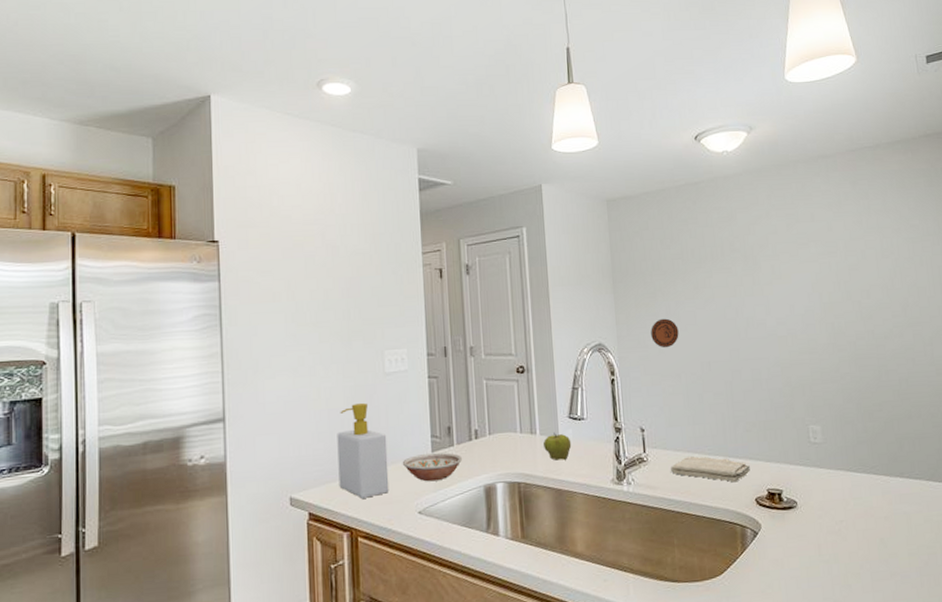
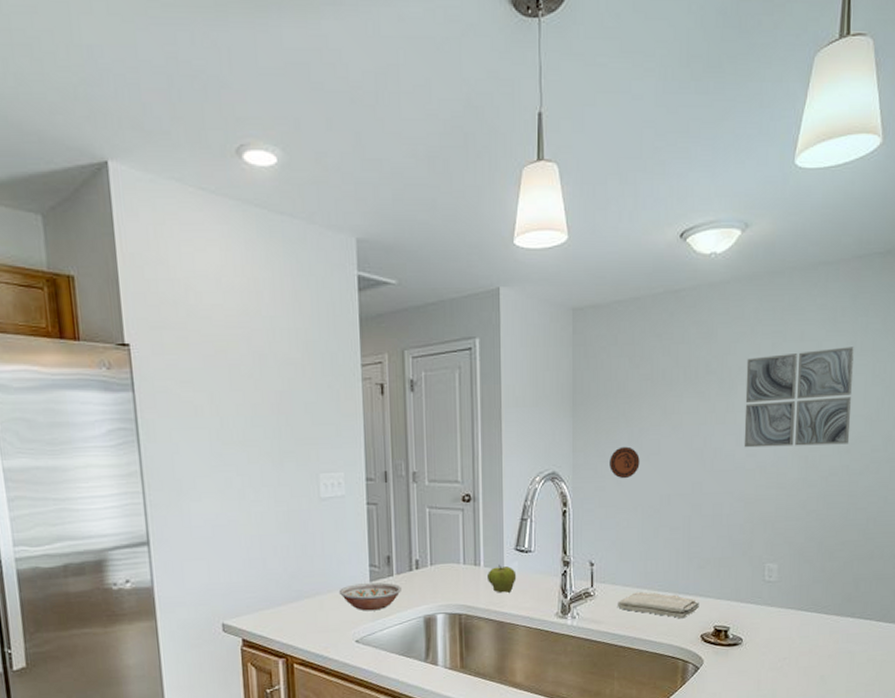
soap bottle: present [337,402,389,498] -> none [269,529,326,626]
wall art: none [766,225,871,317] -> present [743,347,854,448]

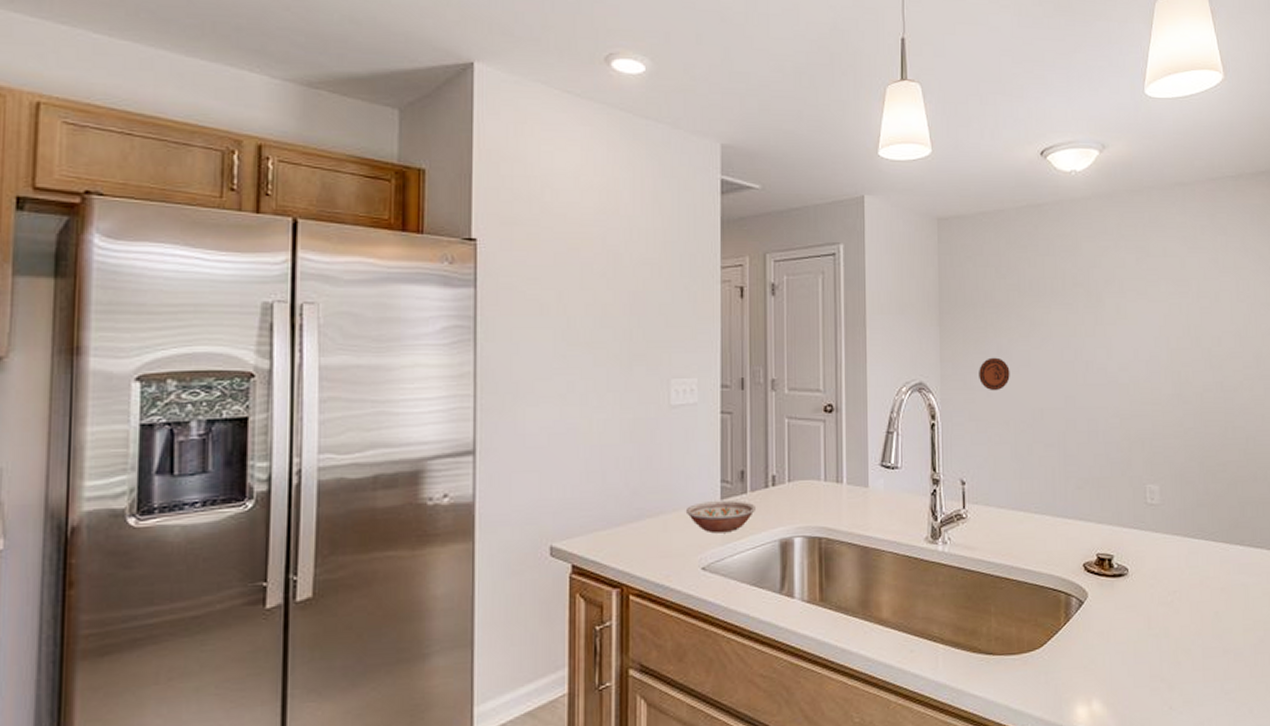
apple: present [488,564,517,593] -> none [851,481,882,514]
washcloth: present [617,592,699,619] -> none [991,514,1080,545]
wall art: present [743,347,854,448] -> none [1112,263,1221,361]

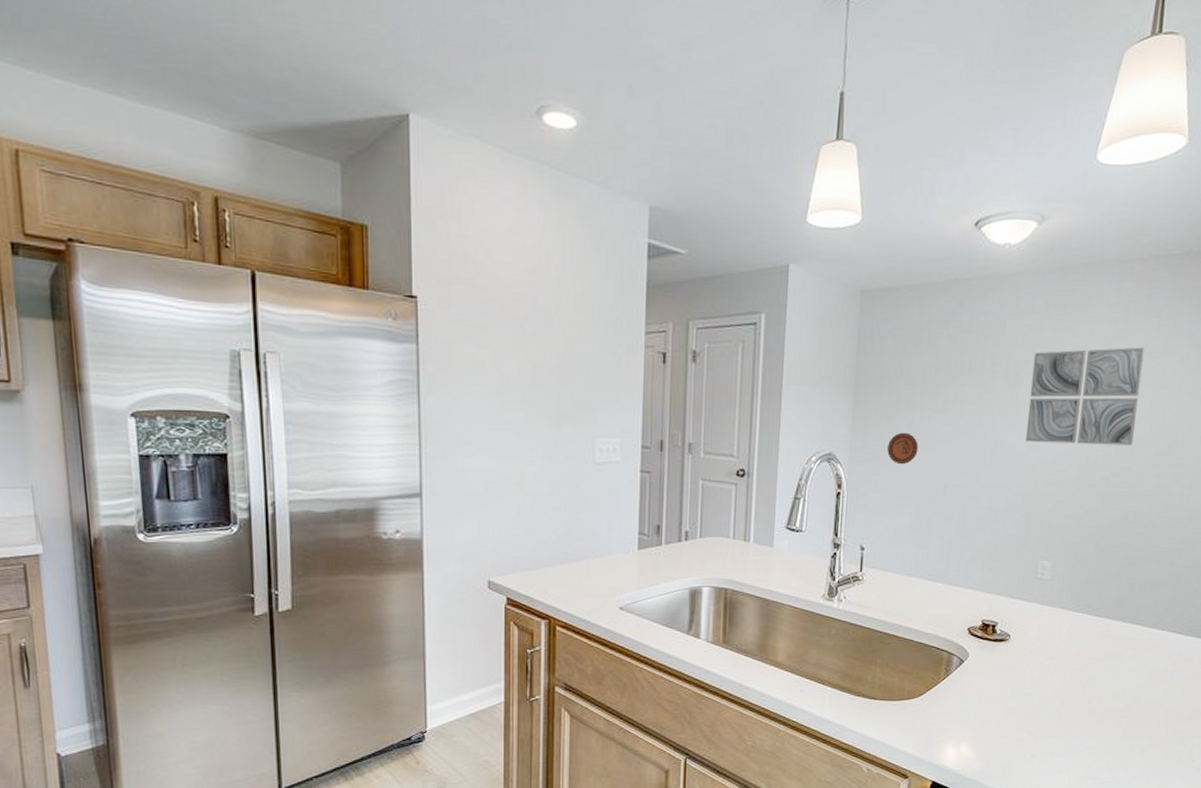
bowl: present [685,500,757,534] -> none [606,551,670,579]
wall art: none [1112,263,1221,361] -> present [1025,347,1145,446]

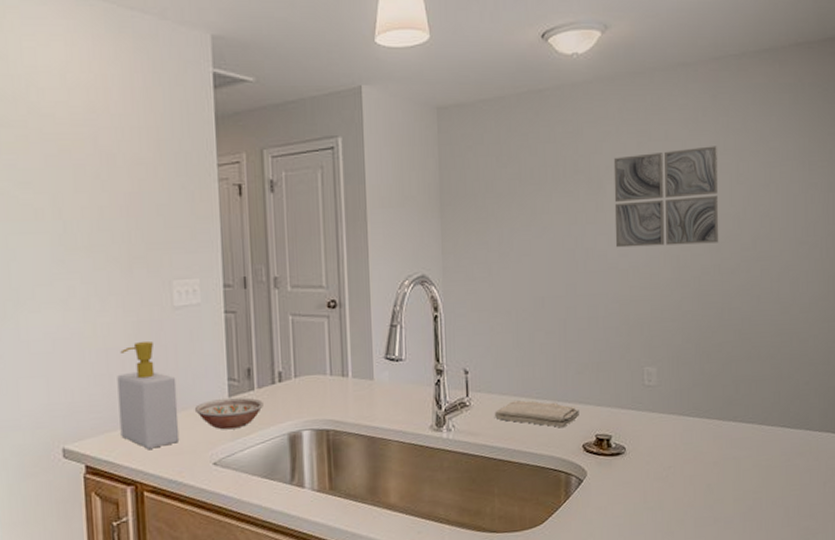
soap bottle: none [539,491,592,589] -> present [117,340,180,449]
bowl: none [606,551,670,579] -> present [194,397,265,430]
washcloth: none [884,580,969,610] -> present [494,400,579,428]
decorative plate: present [887,432,919,465] -> none [480,248,512,282]

